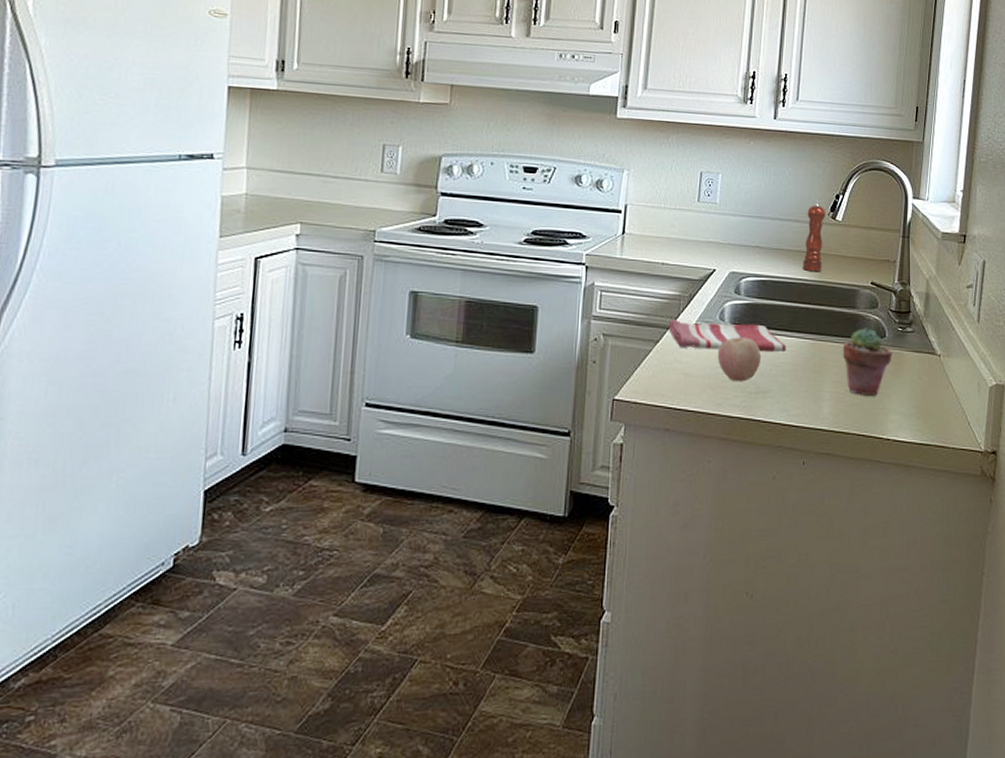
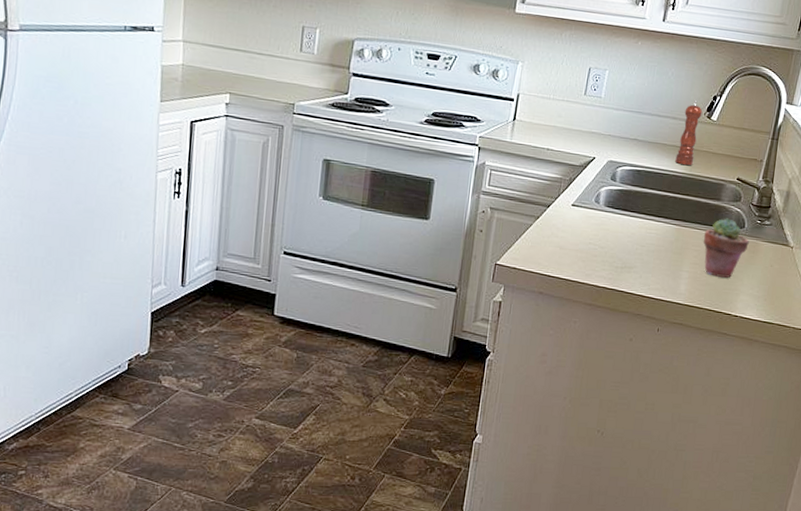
dish towel: present [668,318,787,353] -> none [548,198,653,235]
apple: present [717,337,761,382] -> none [590,218,629,258]

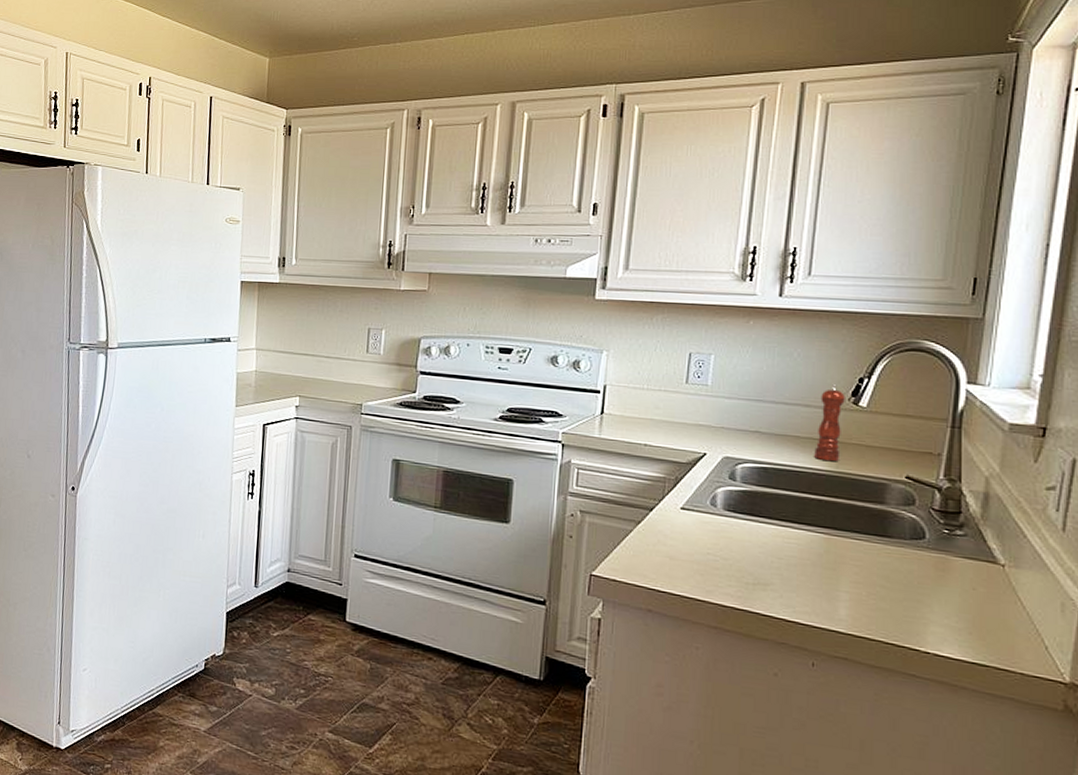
potted succulent: present [703,218,749,278] -> none [865,526,935,602]

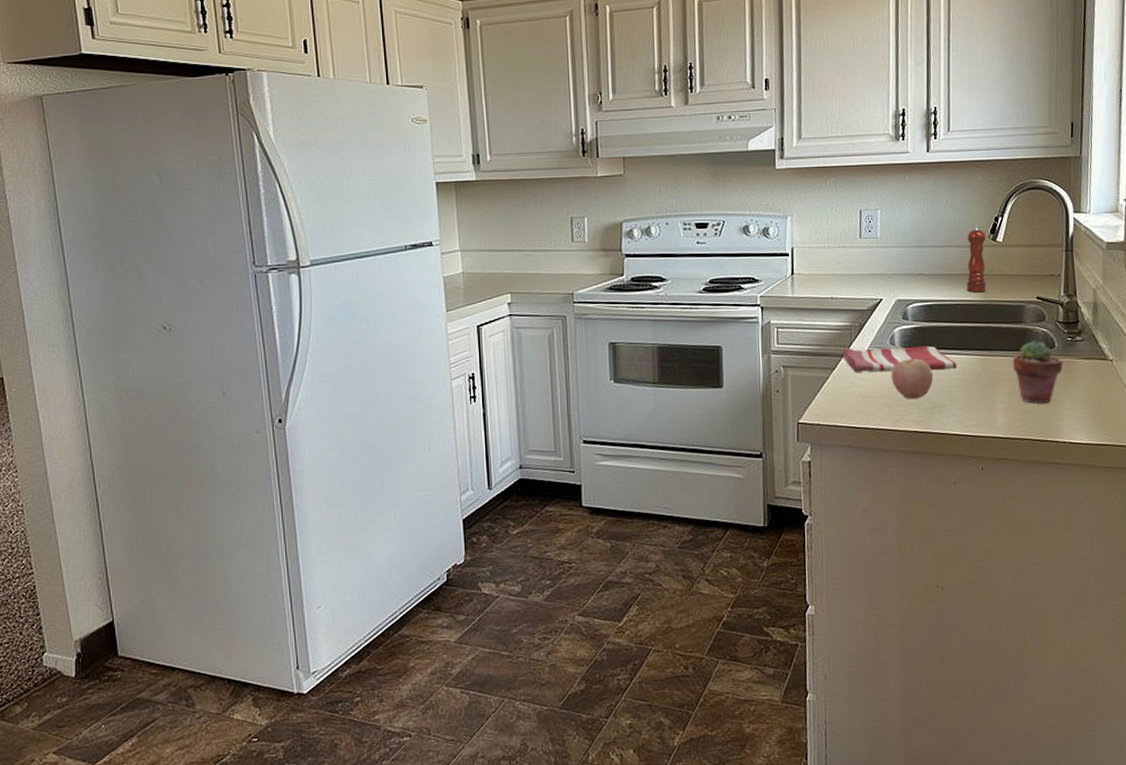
dish towel: none [651,500,793,545] -> present [842,345,957,372]
apple: none [707,524,760,572] -> present [890,359,933,400]
potted succulent: none [865,526,935,602] -> present [1012,340,1063,403]

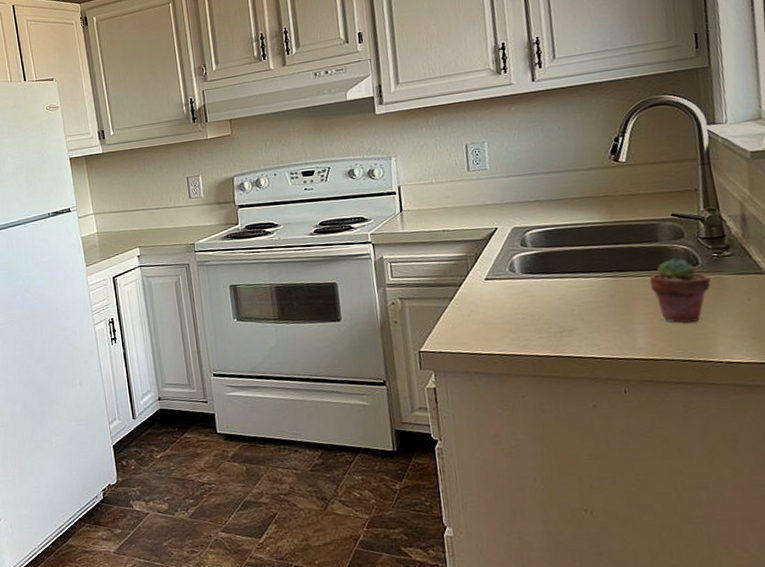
dish towel: present [842,345,957,372] -> none [459,270,587,301]
apple: present [890,359,933,400] -> none [513,284,561,324]
pepper mill: present [966,225,987,292] -> none [584,147,612,214]

